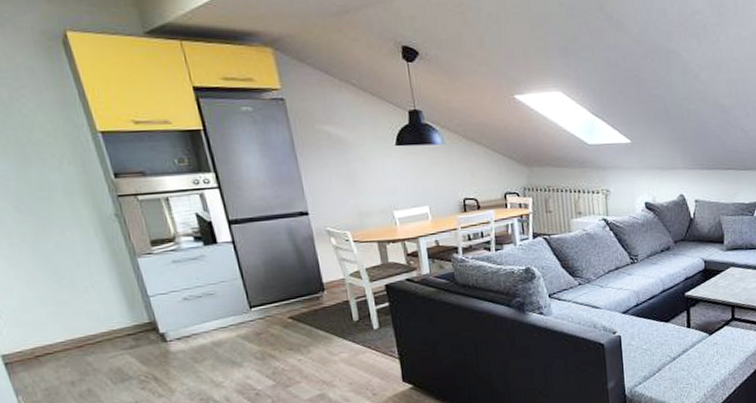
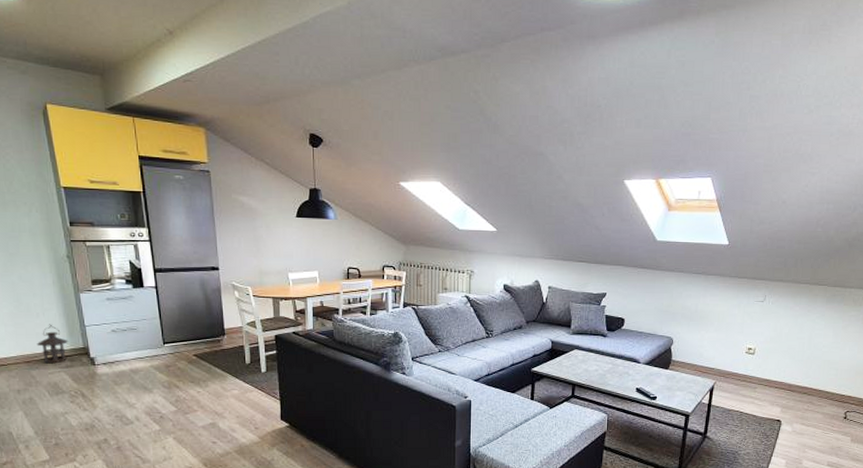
lantern: none [88,298,130,347] -> present [36,324,68,364]

